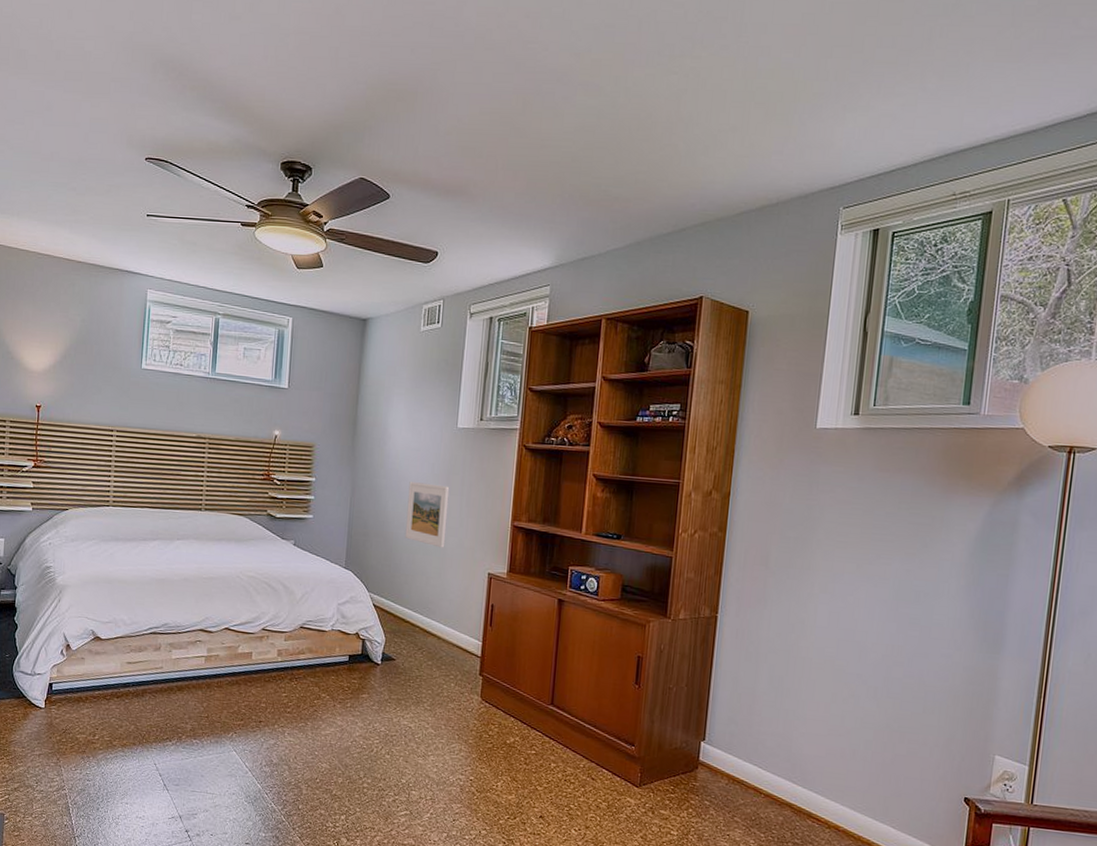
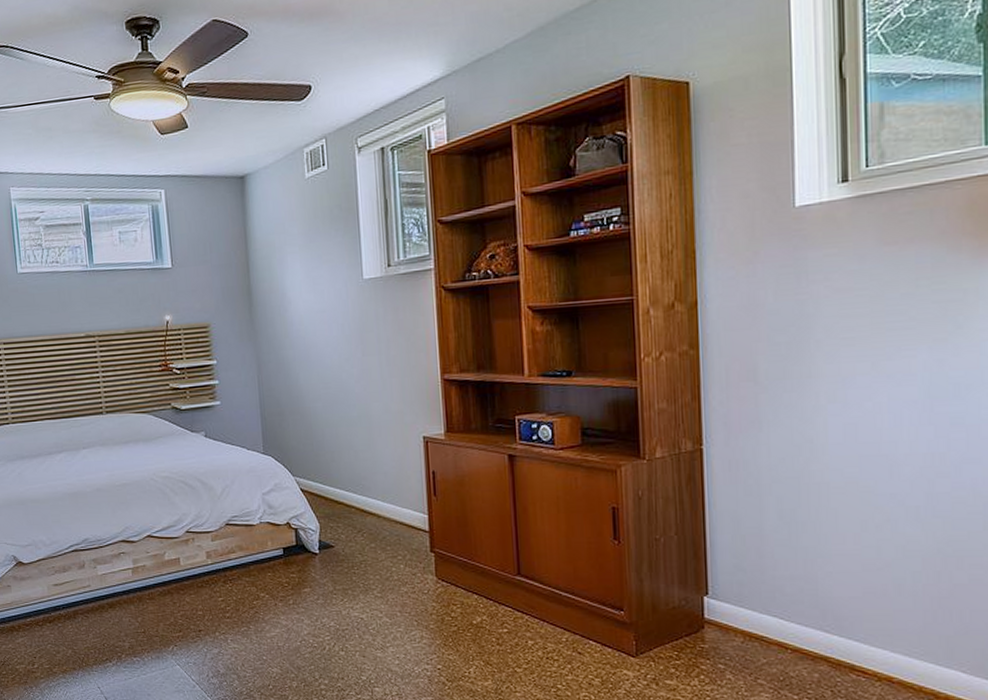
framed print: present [405,482,450,548] -> none [319,346,370,417]

